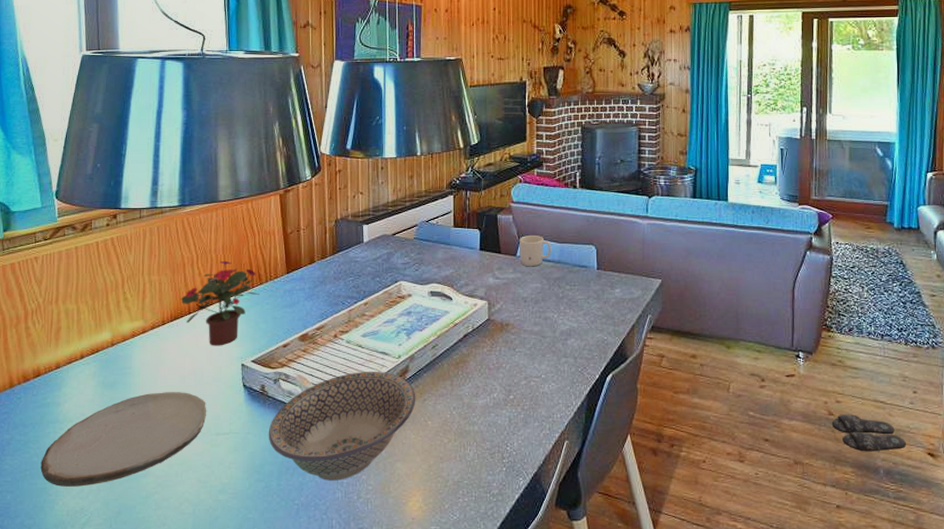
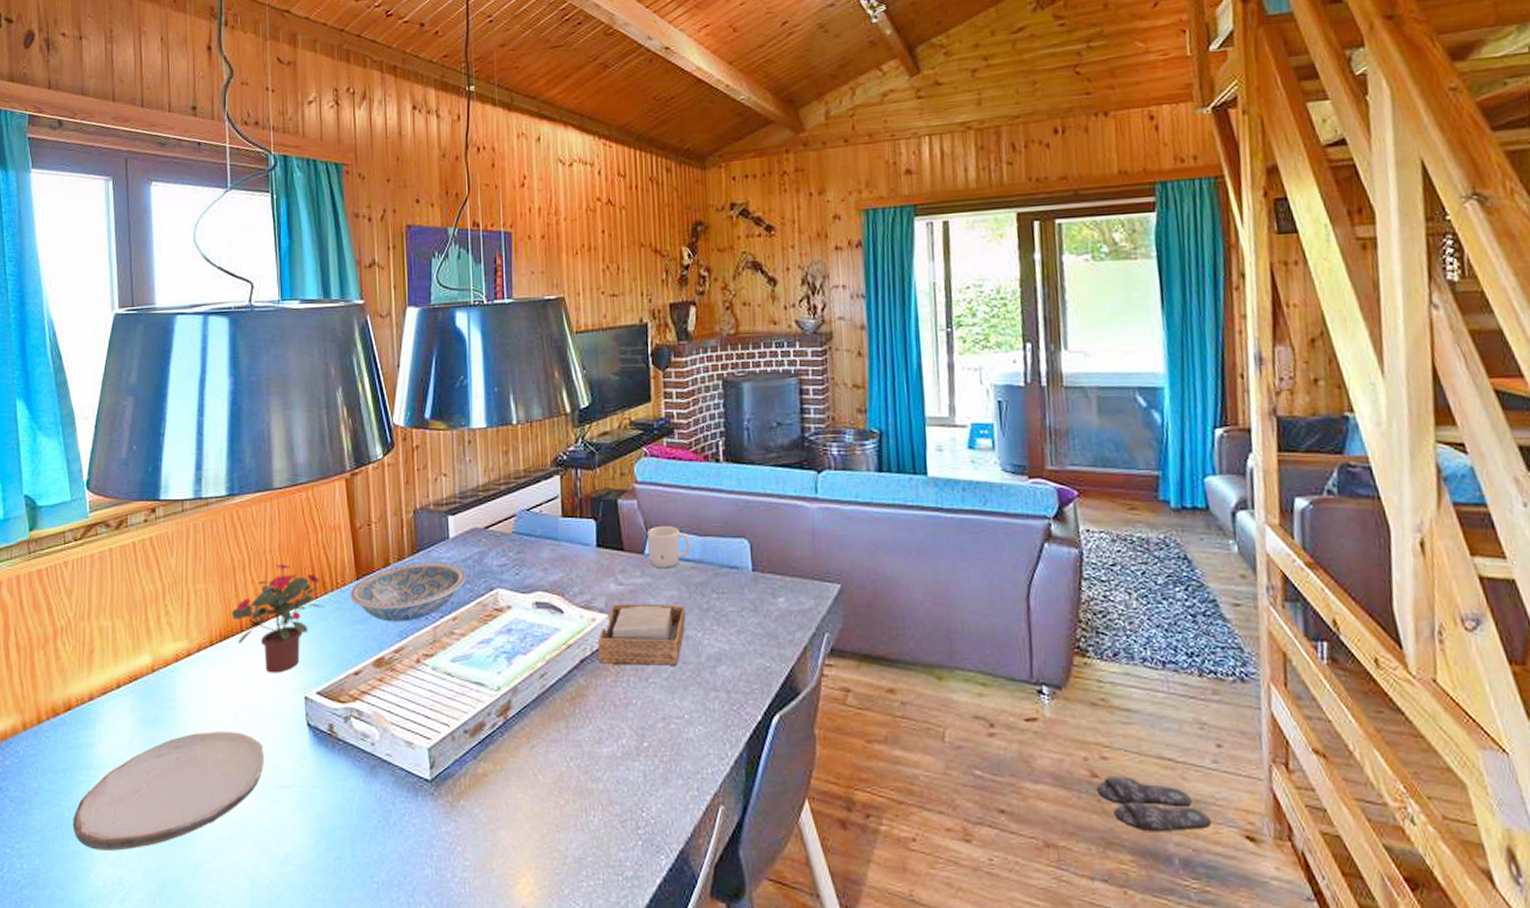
bowl: present [268,371,416,481] -> none [339,707,522,852]
ceramic bowl: none [281,261,376,306] -> present [350,562,466,622]
napkin holder: none [477,293,546,339] -> present [597,603,686,665]

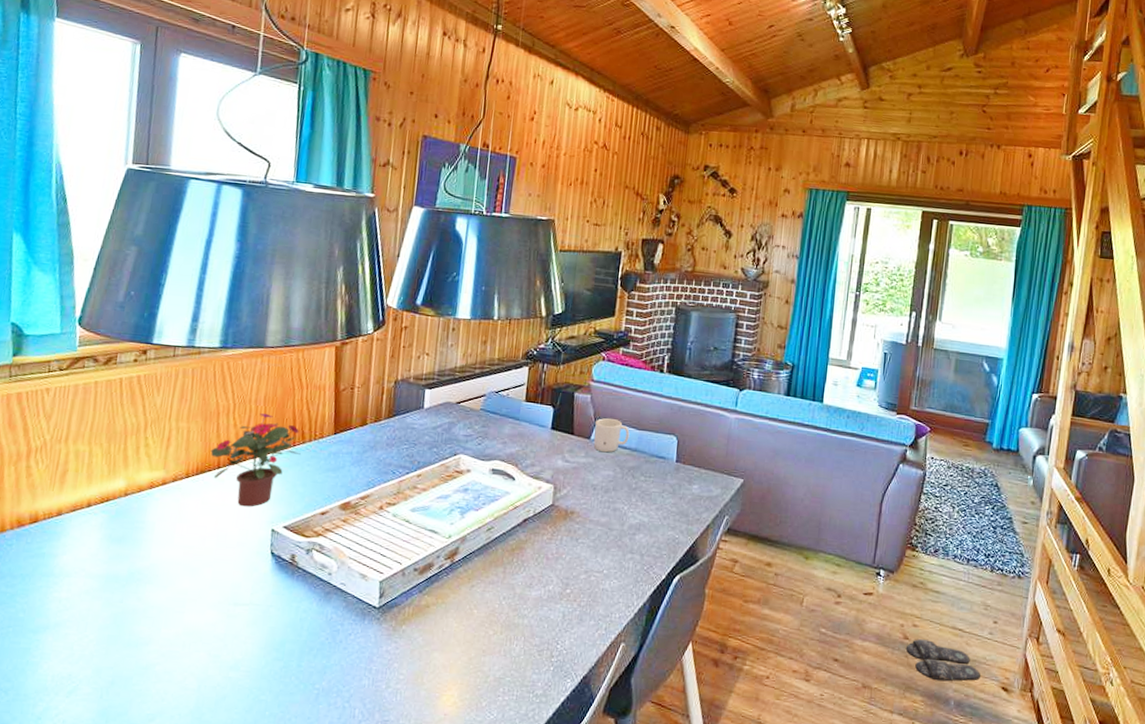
plate: present [72,731,265,851] -> none [26,552,227,650]
ceramic bowl: present [350,562,466,622] -> none [326,425,435,474]
napkin holder: present [597,603,686,665] -> none [538,476,618,531]

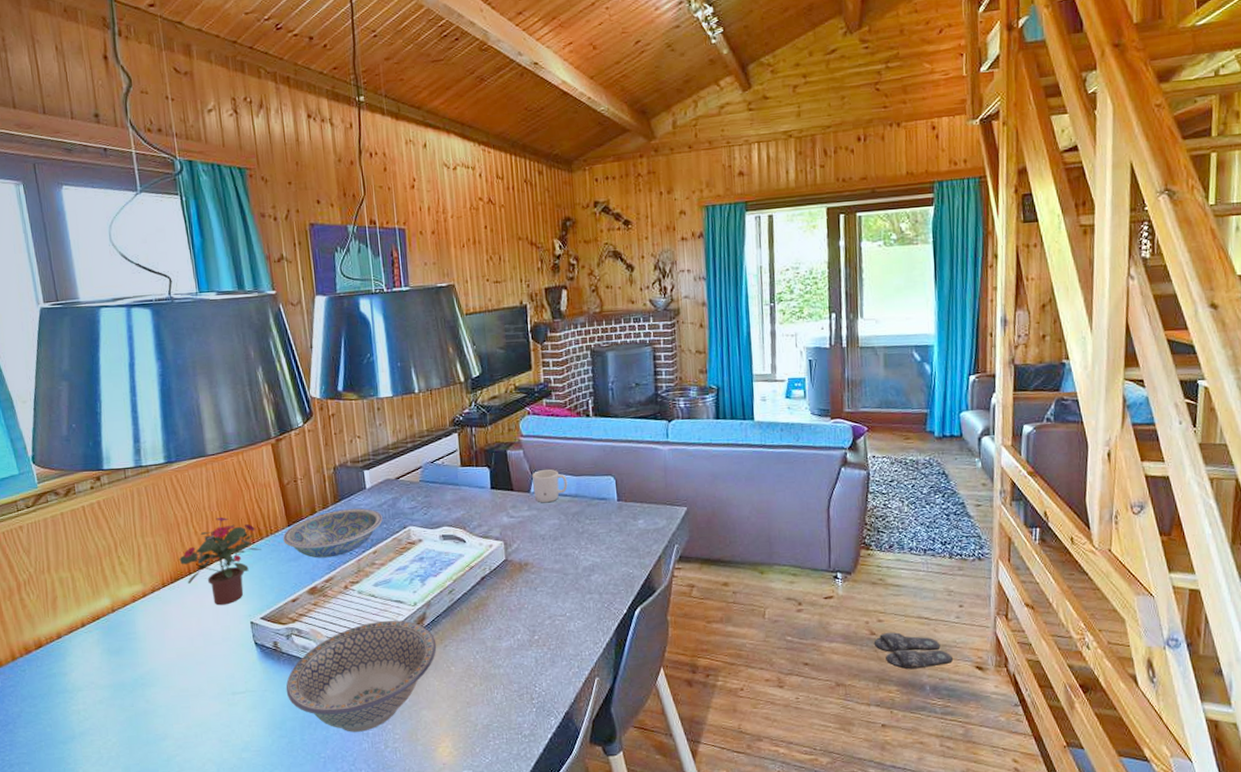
bowl: none [292,549,464,667] -> present [286,620,437,732]
ceramic bowl: none [326,425,435,474] -> present [283,508,383,558]

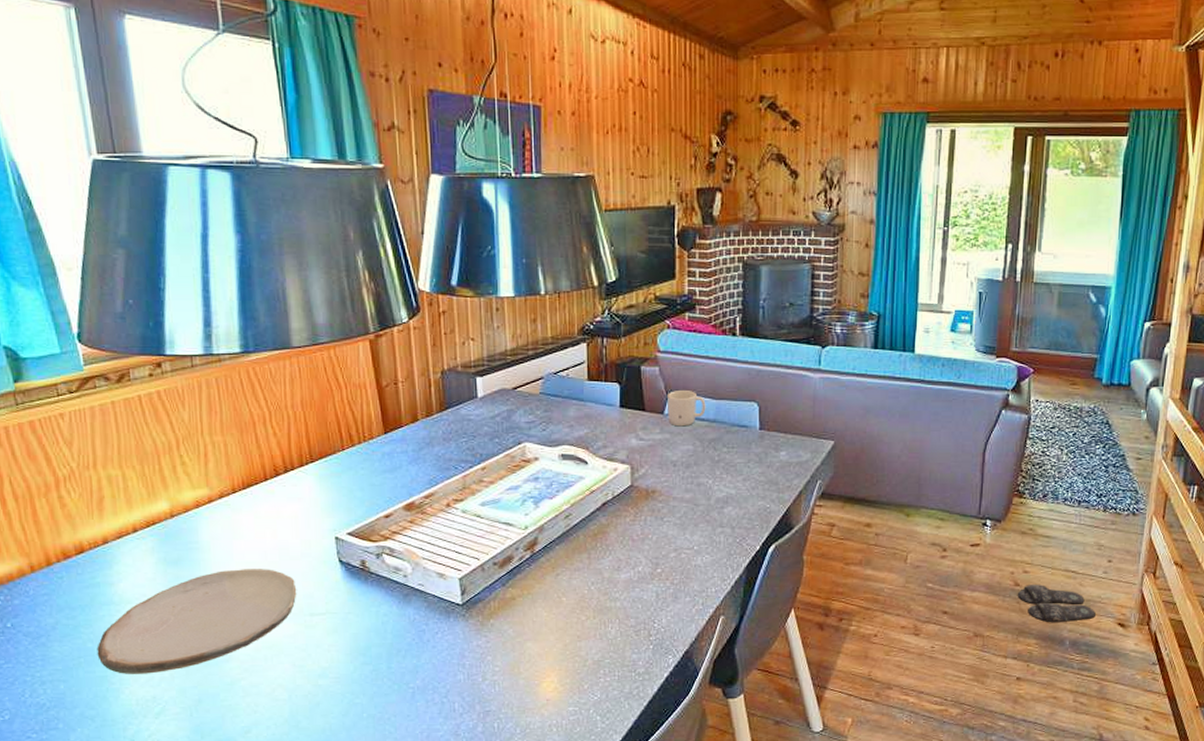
plate: none [54,653,221,755] -> present [97,569,297,674]
potted flower: present [179,517,261,606] -> none [253,419,352,517]
ceramic bowl: present [283,508,383,558] -> none [378,419,495,471]
bowl: present [286,620,437,732] -> none [373,543,548,662]

